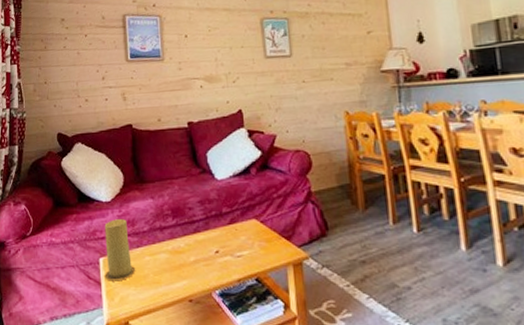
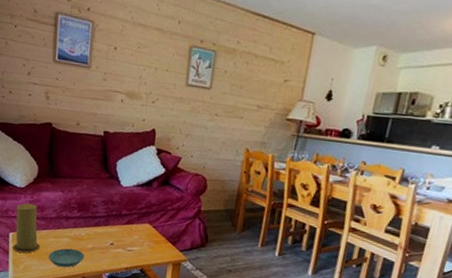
saucer: none [147,266,188,291] -> present [49,248,85,268]

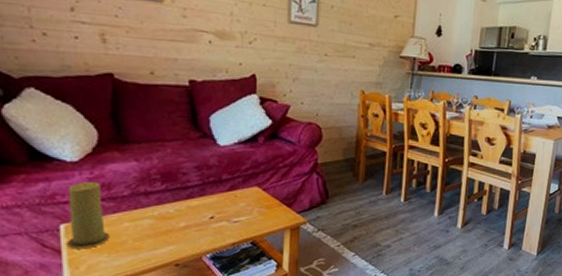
saucer: present [49,248,85,268] -> none [124,232,176,257]

